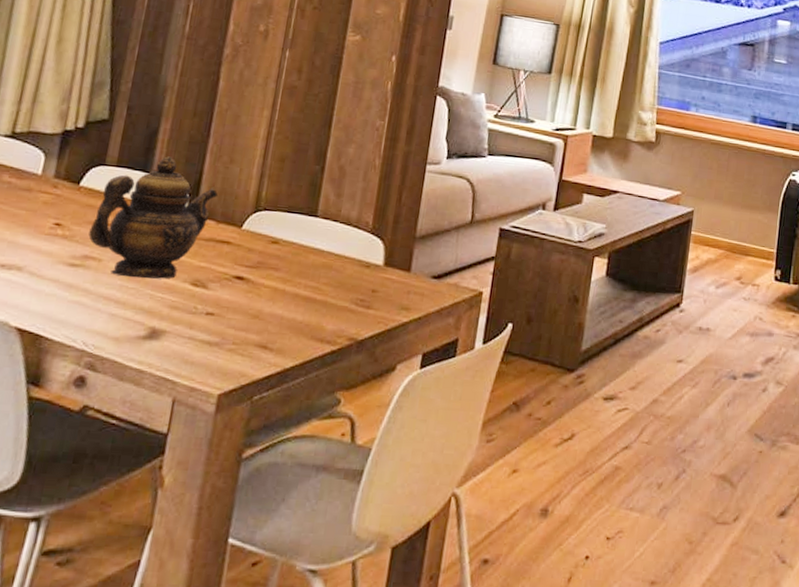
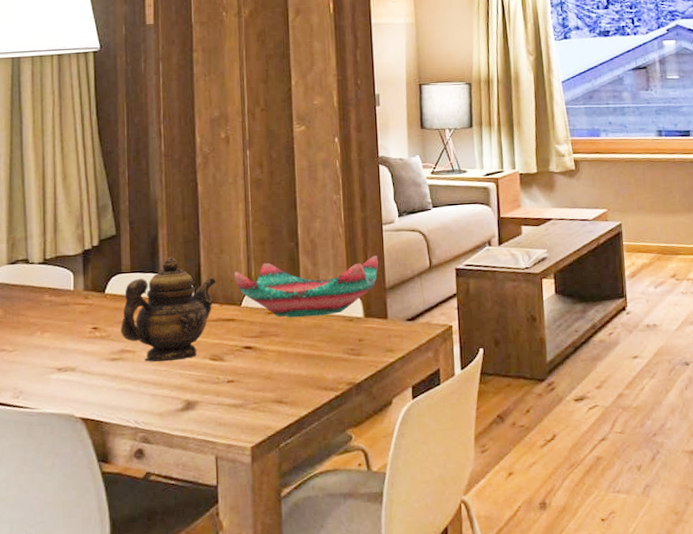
decorative bowl: none [240,183,414,256] -> present [235,255,379,318]

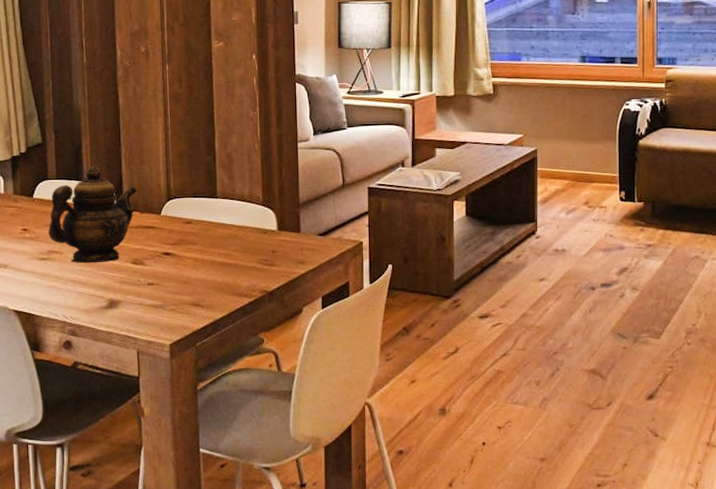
decorative bowl: present [235,255,379,318] -> none [154,171,293,228]

